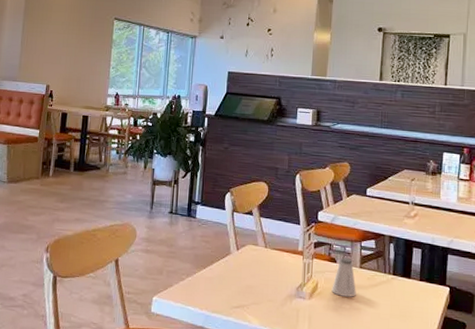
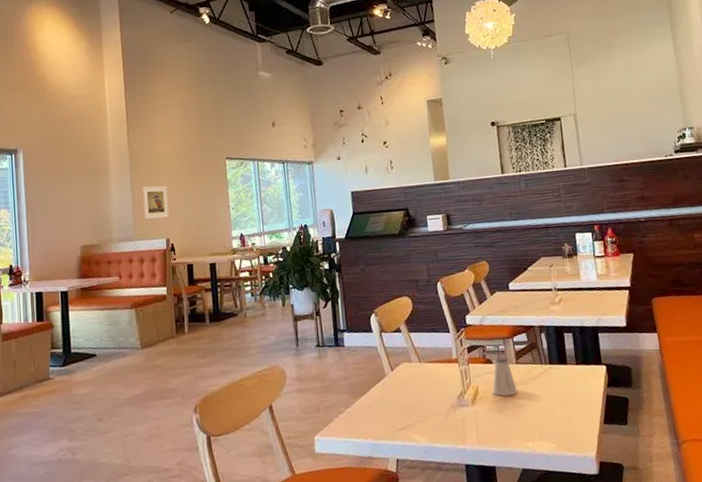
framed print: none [29,32,56,65] -> present [141,185,170,220]

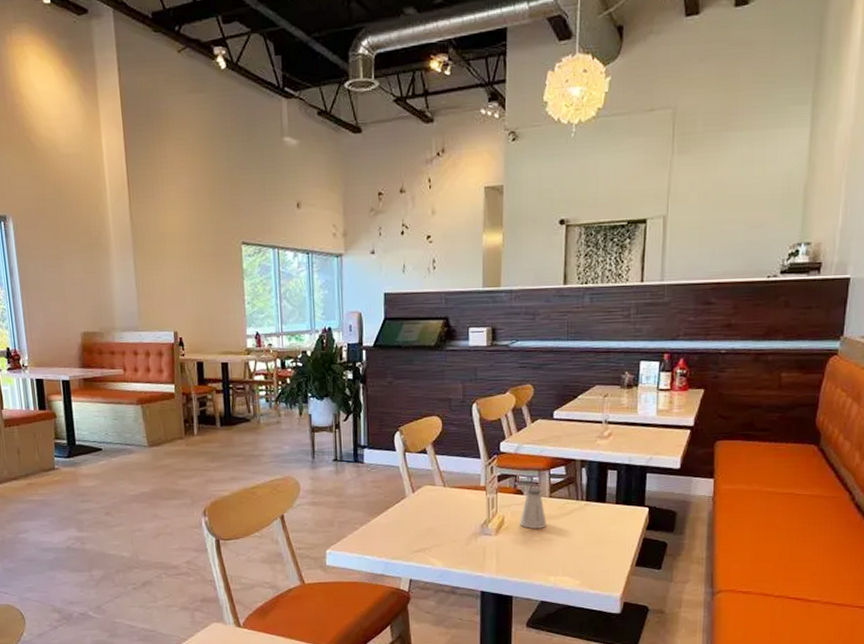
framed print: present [141,185,170,220] -> none [146,269,178,309]

